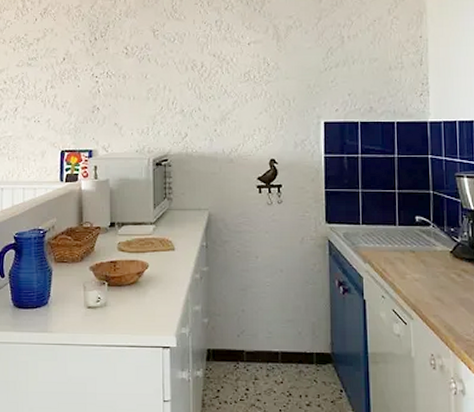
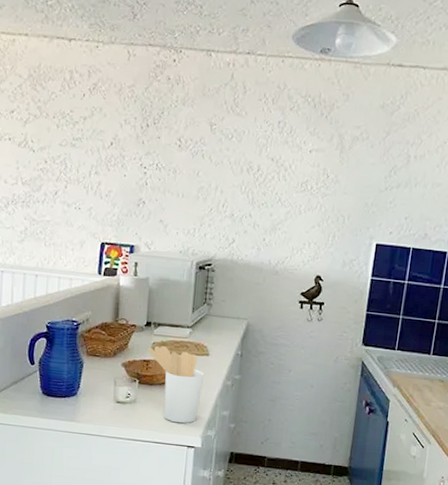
utensil holder: none [114,245,172,323] -> present [148,346,204,424]

